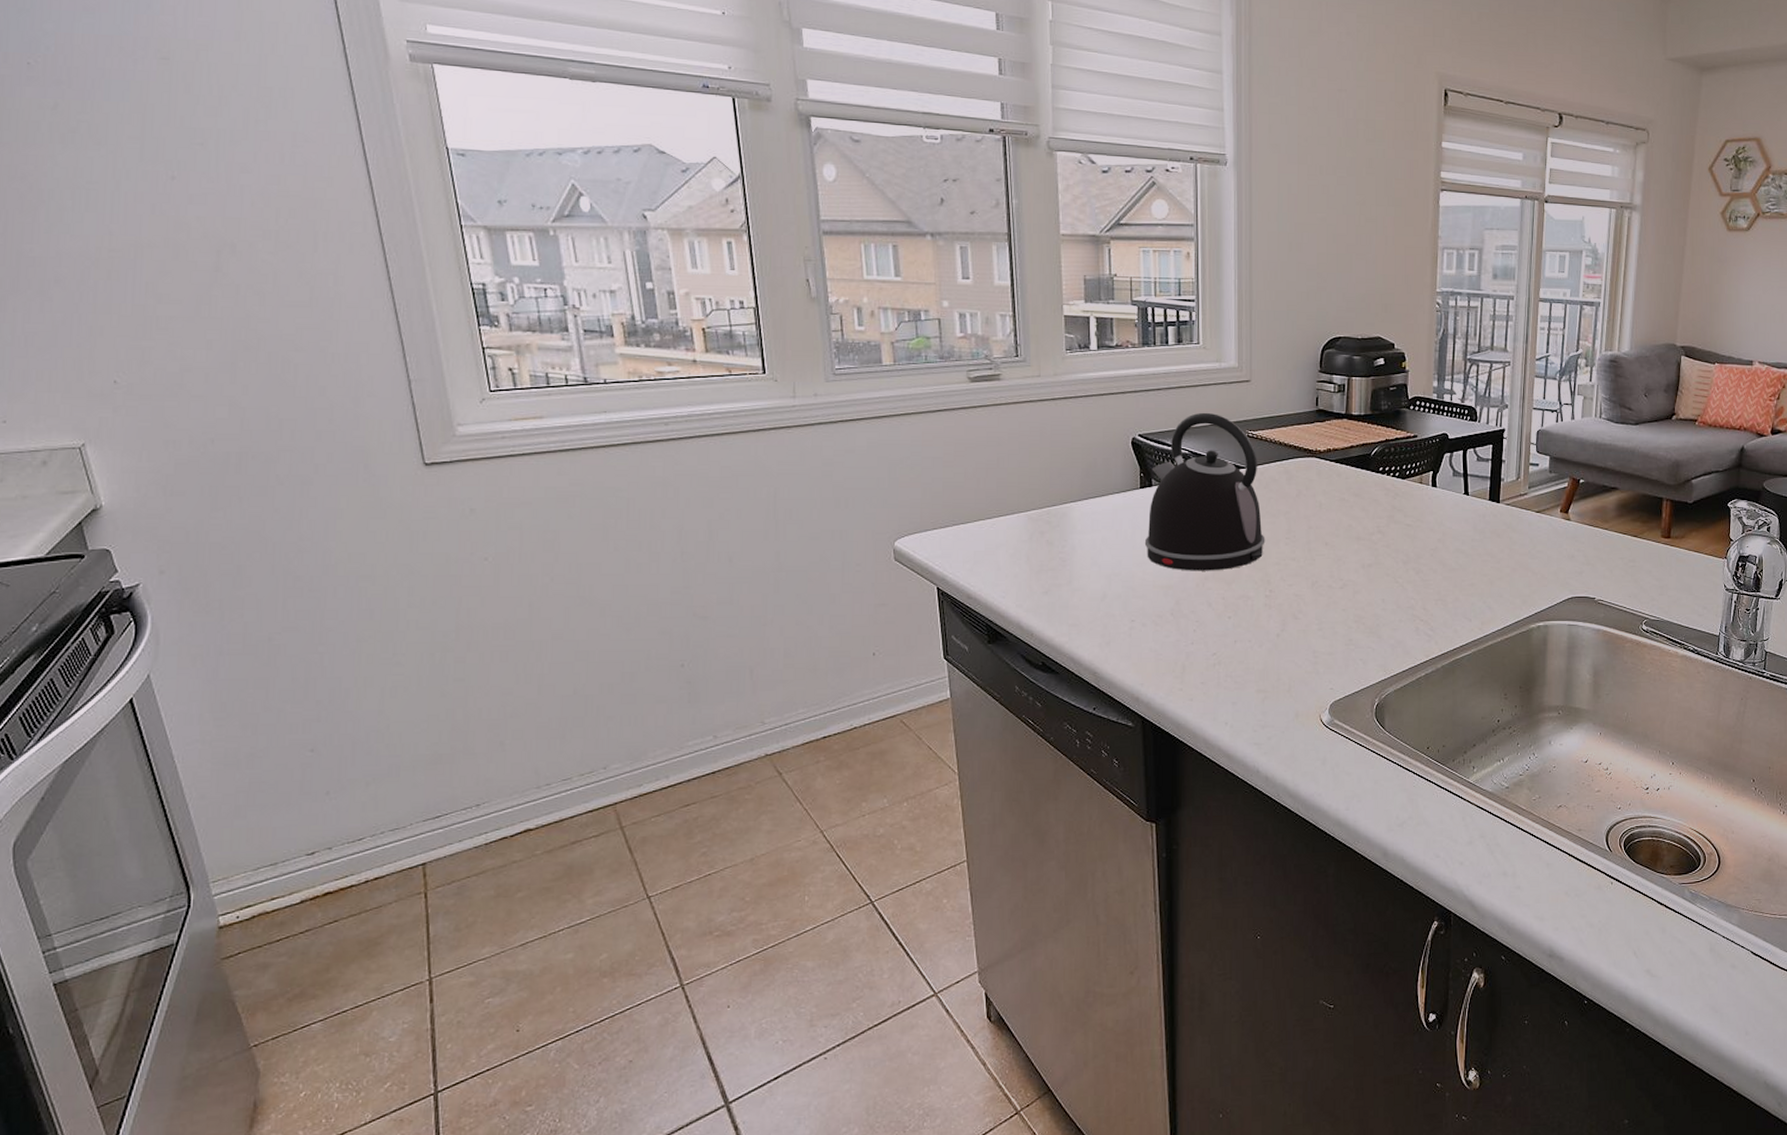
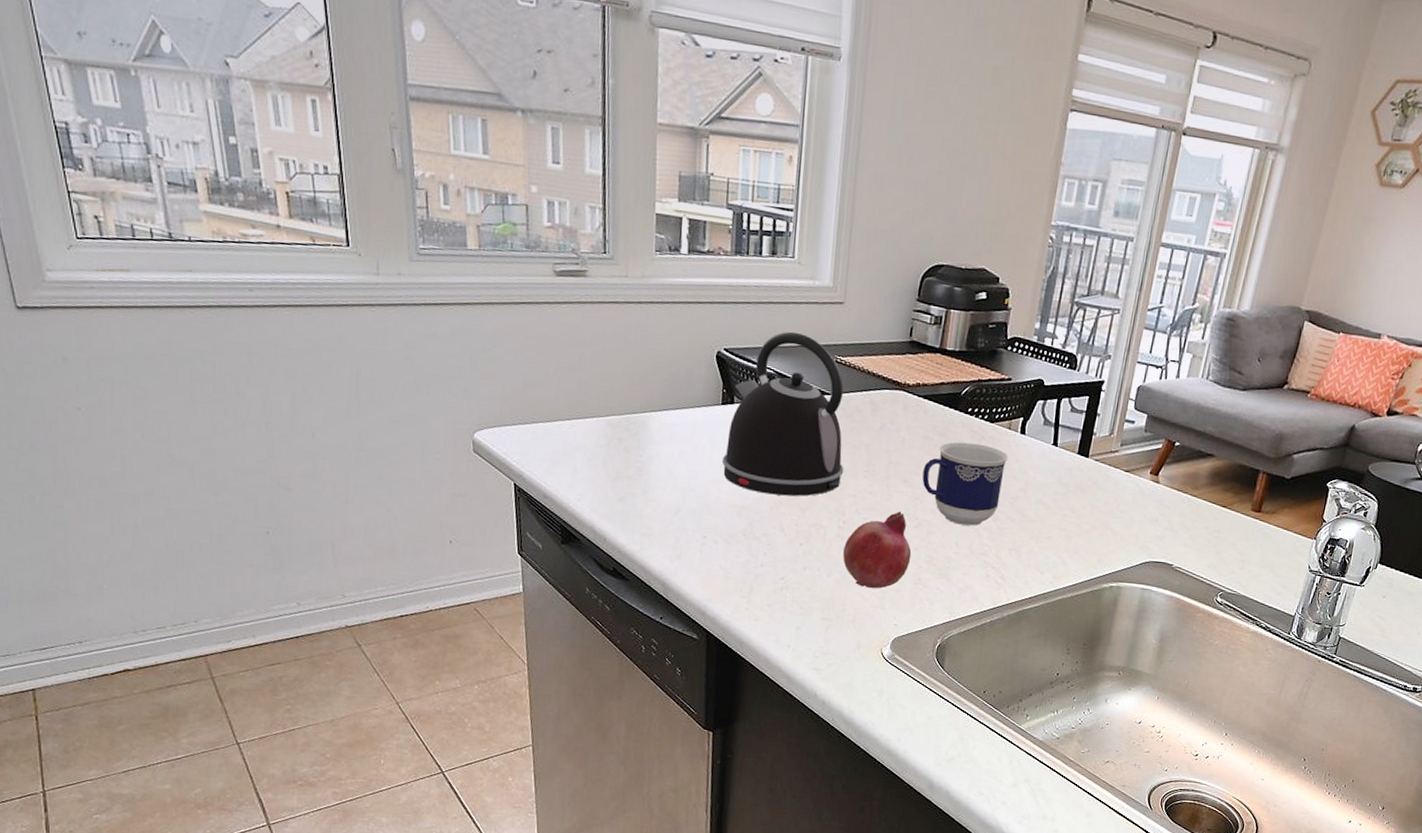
fruit: none [1272,574,1340,655] -> present [843,511,912,589]
cup: none [1343,501,1423,581] -> present [922,442,1009,526]

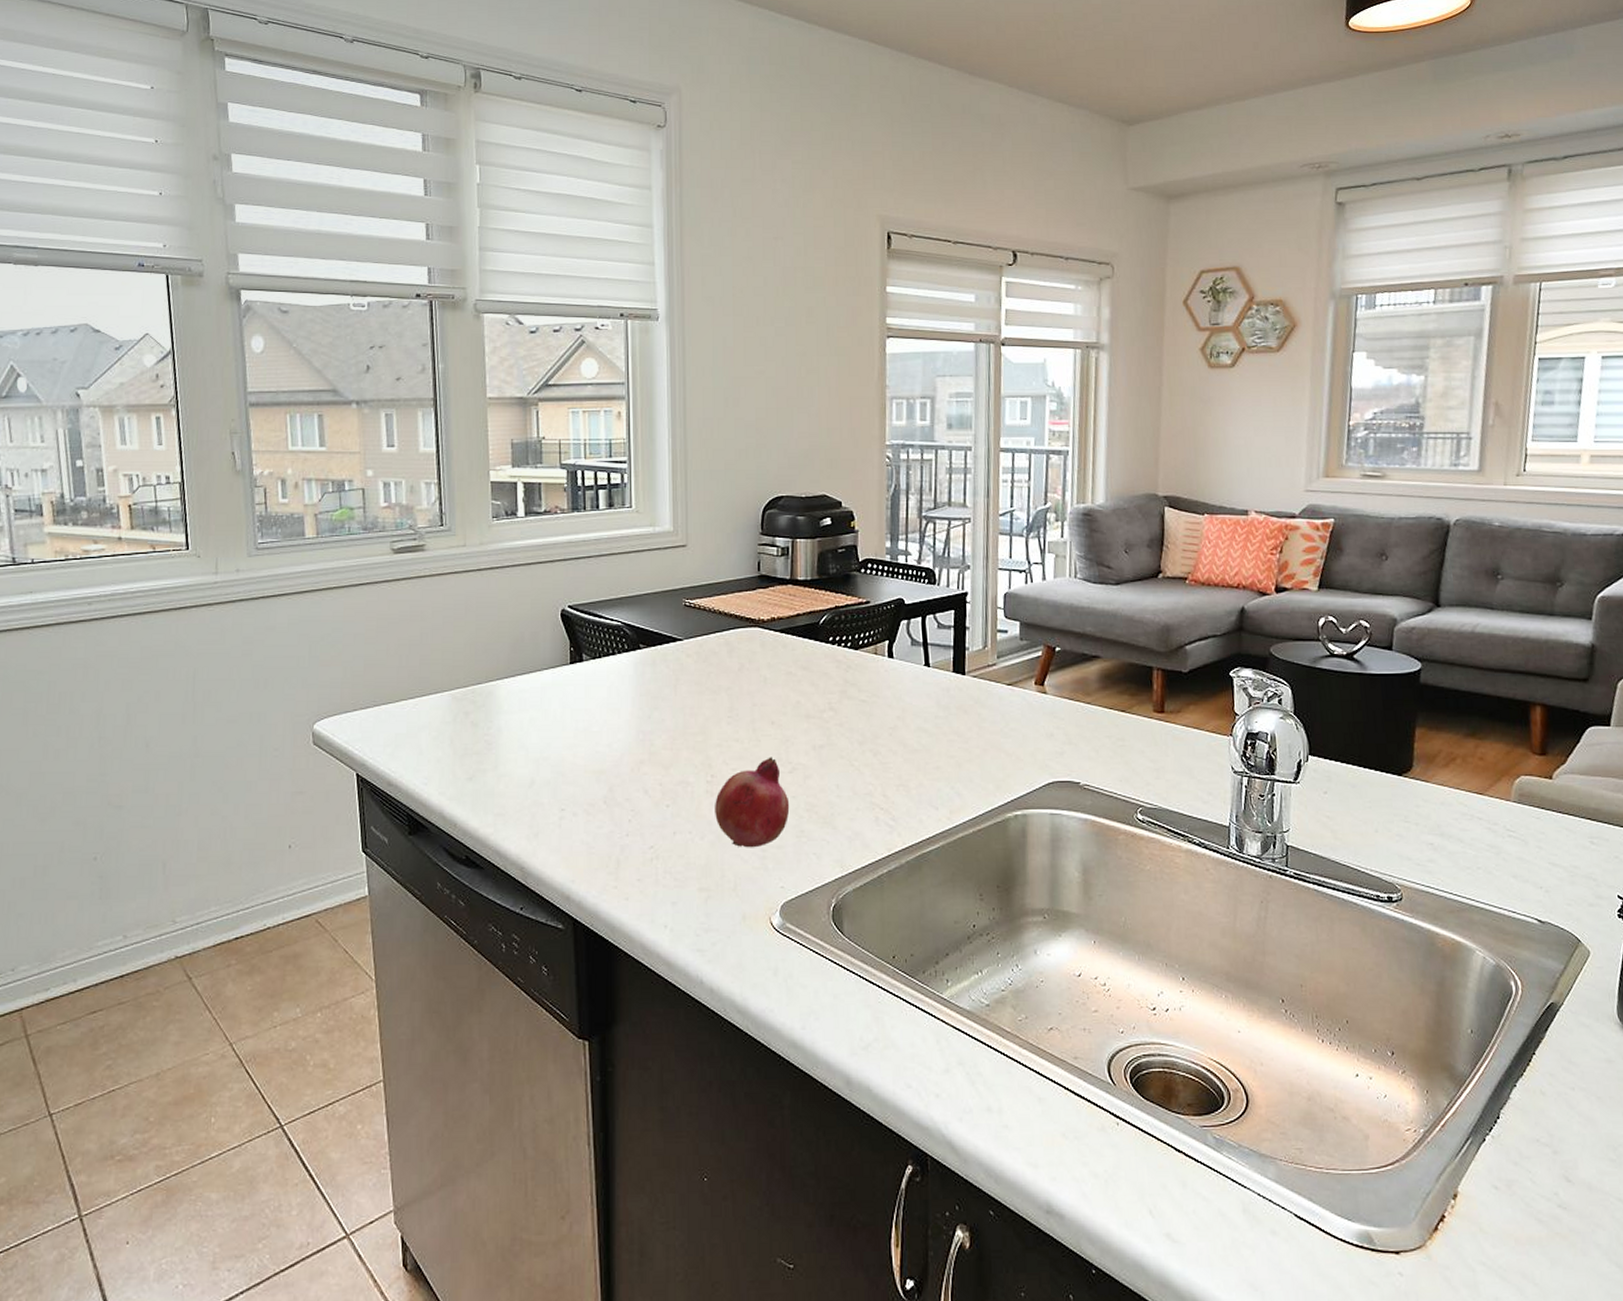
kettle: present [722,331,844,497] -> none [575,580,706,754]
cup: present [922,442,1009,526] -> none [790,674,879,764]

